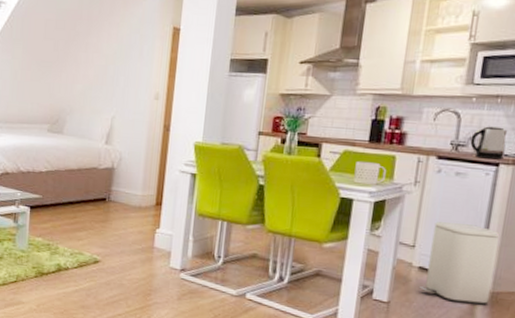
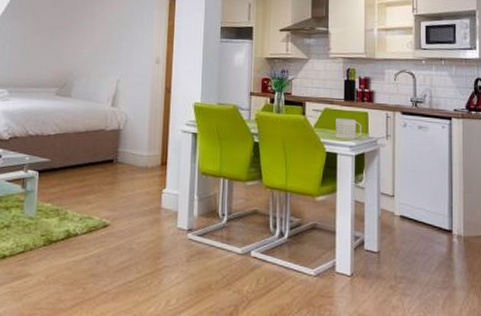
pedal bin: present [418,222,500,305] -> none [402,172,463,250]
kettle: present [470,126,508,160] -> none [426,85,454,114]

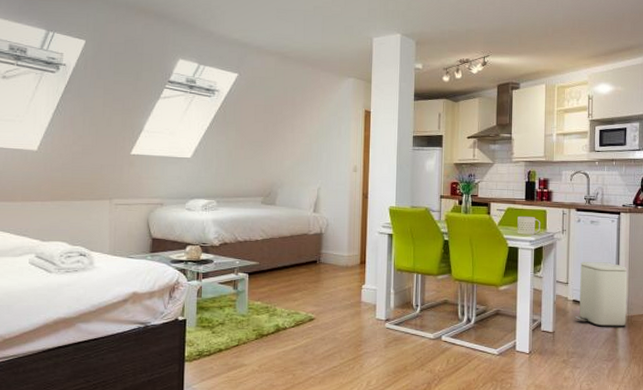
pedal bin: none [402,172,463,250] -> present [574,262,628,327]

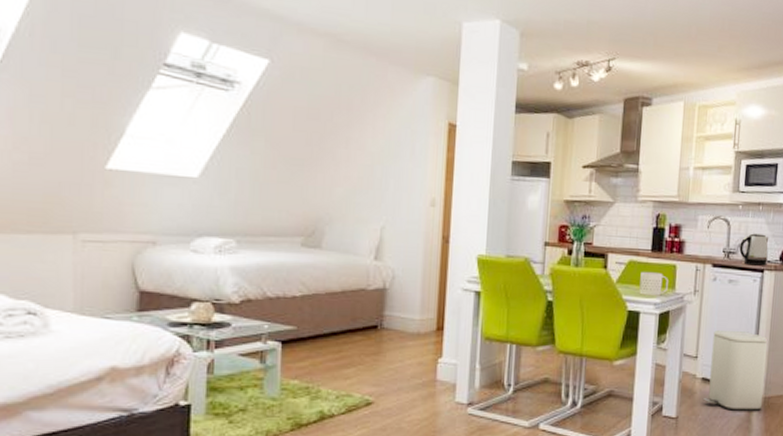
kettle: none [598,183,623,209] -> present [739,233,769,266]

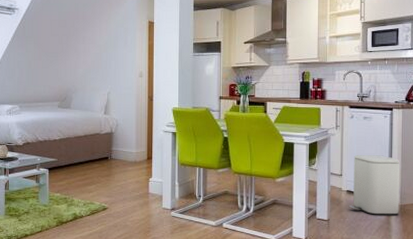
mug: present [639,271,669,297] -> none [292,113,316,132]
kettle: present [739,233,769,266] -> none [371,81,395,105]

